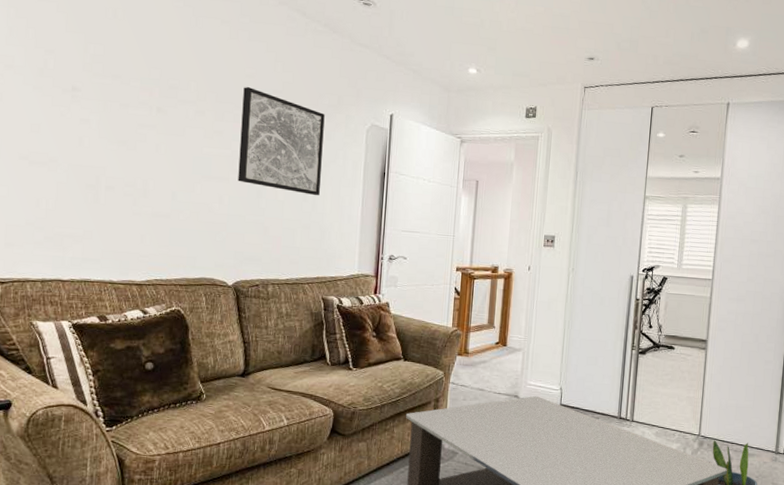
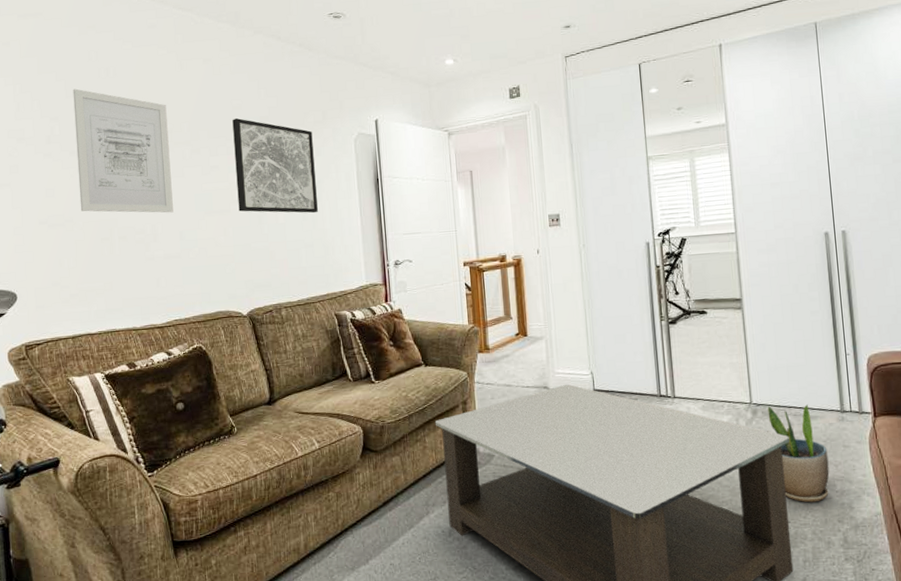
wall art: none [67,24,175,171] -> present [73,88,174,213]

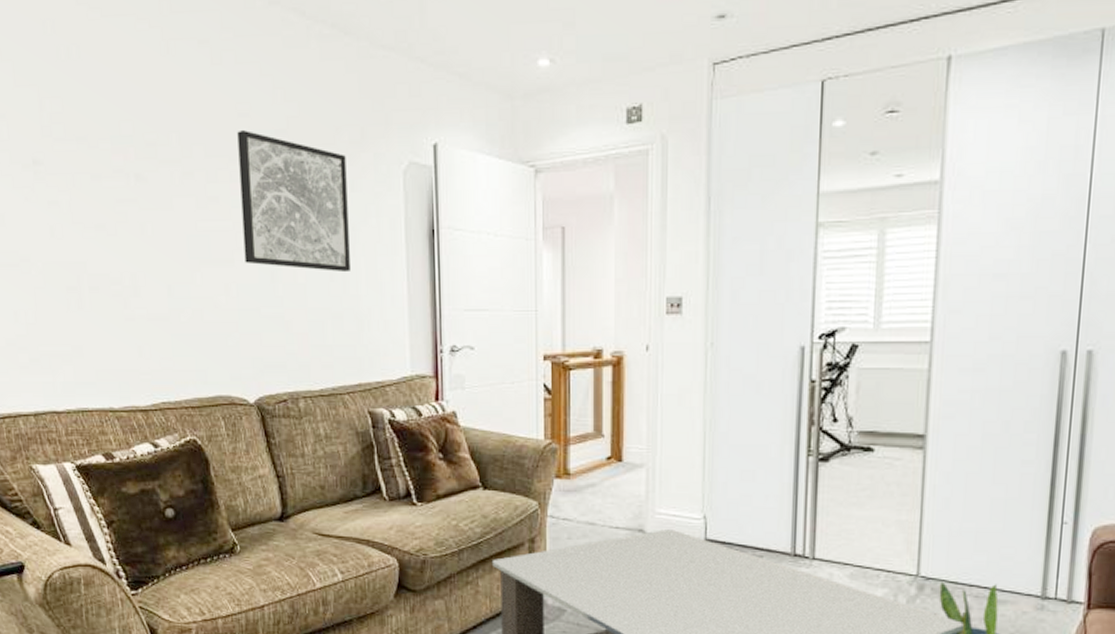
wall art: present [73,88,174,213] -> none [23,74,159,259]

